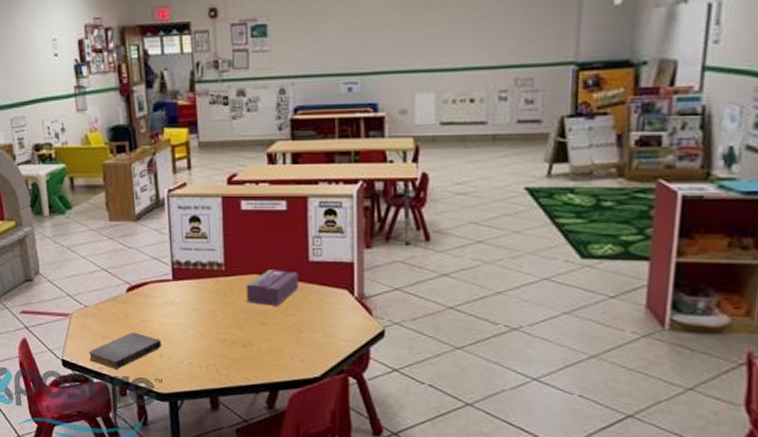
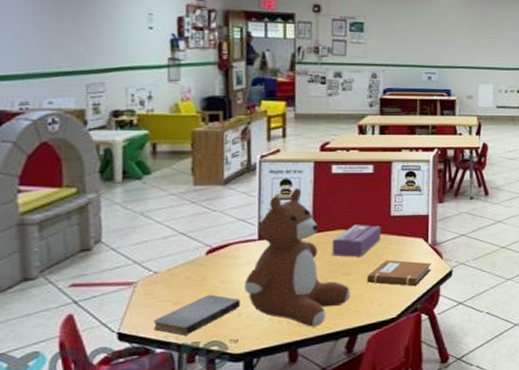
teddy bear: none [163,226,269,377] -> present [243,188,351,327]
notebook: none [284,311,358,345] -> present [366,259,431,287]

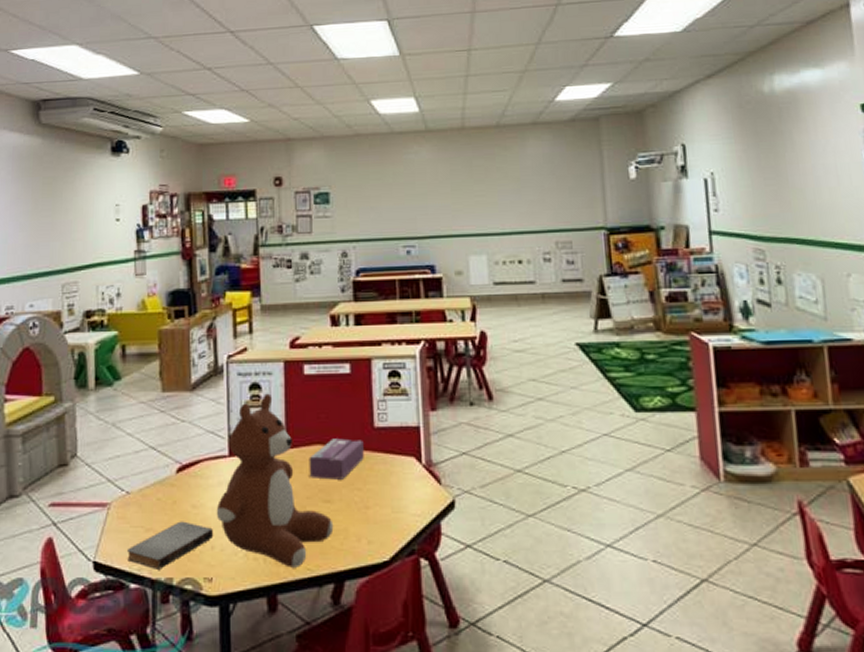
notebook: present [366,259,431,287] -> none [350,484,428,521]

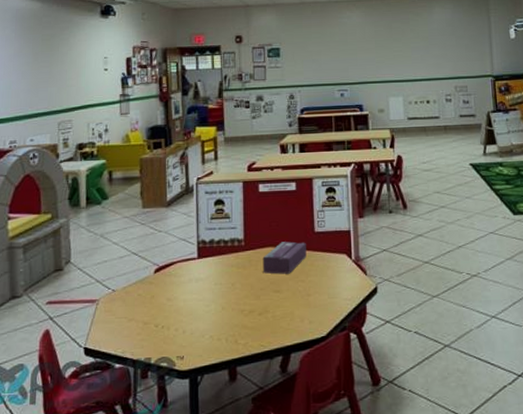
book: present [126,521,214,569] -> none [112,311,185,352]
teddy bear: present [216,393,334,568] -> none [187,207,282,345]

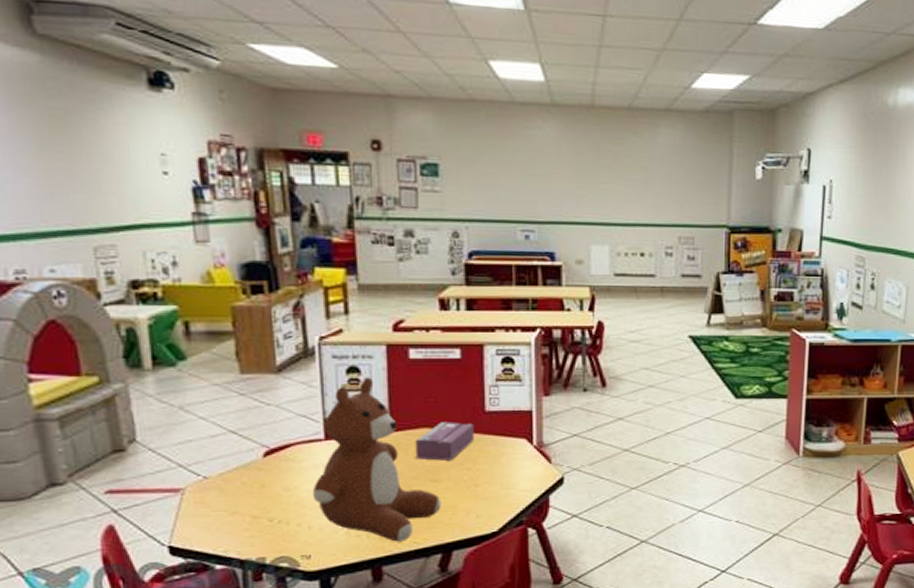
teddy bear: none [187,207,282,345] -> present [312,377,442,542]

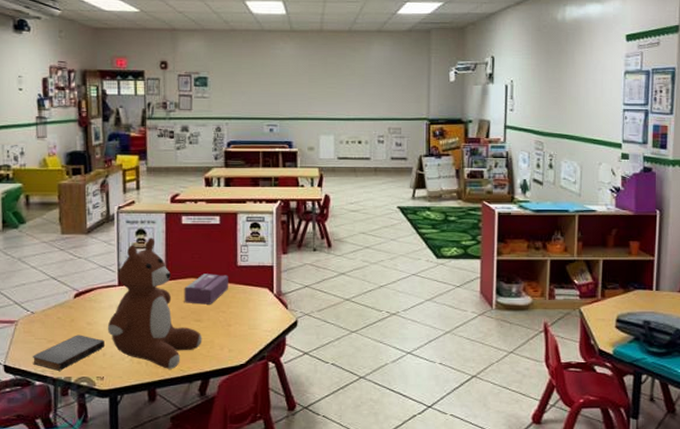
book: none [208,503,311,550] -> present [32,335,106,371]

